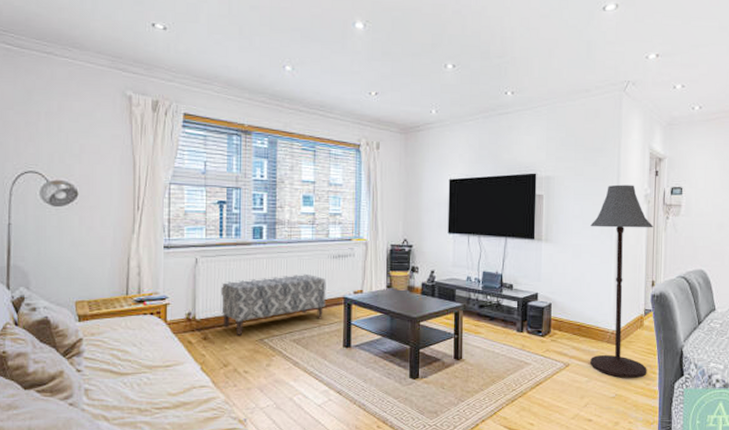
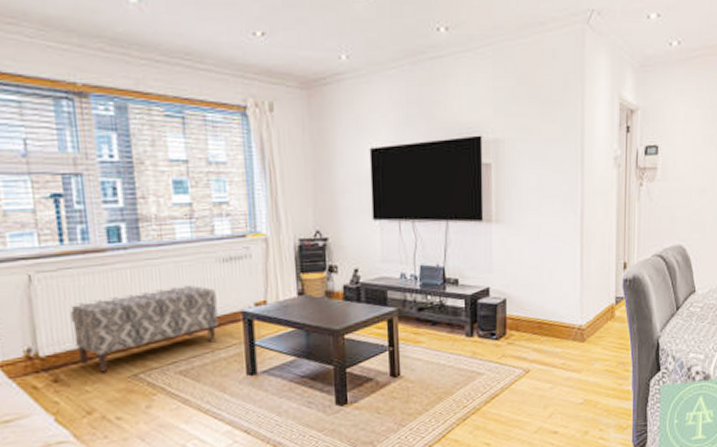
floor lamp: present [590,184,654,379] -> none [550,145,625,381]

